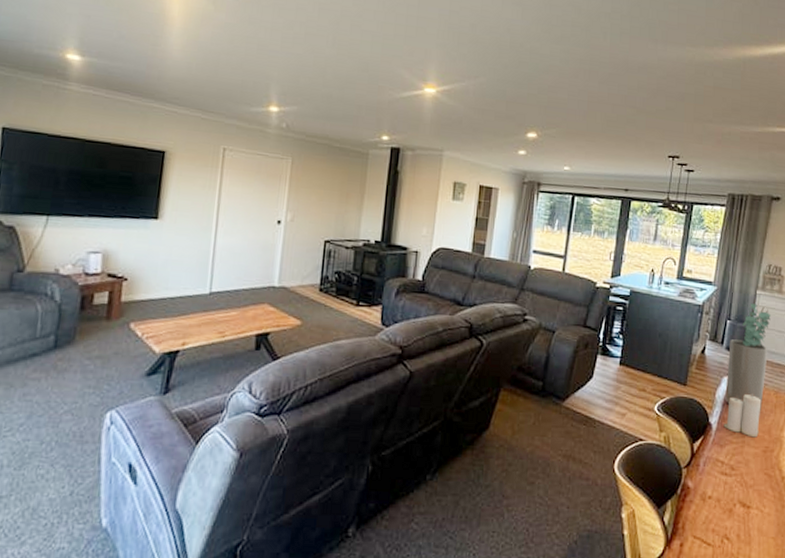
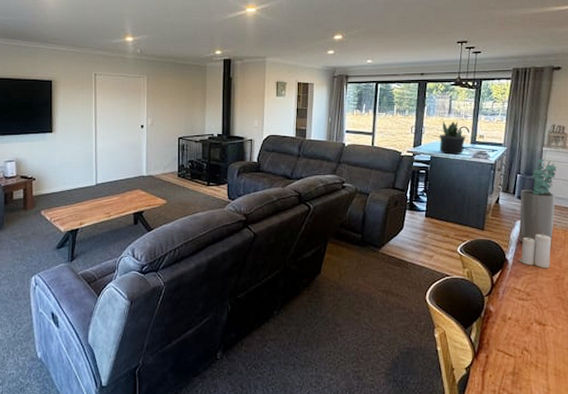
planter: none [640,248,672,291] -> present [439,120,466,155]

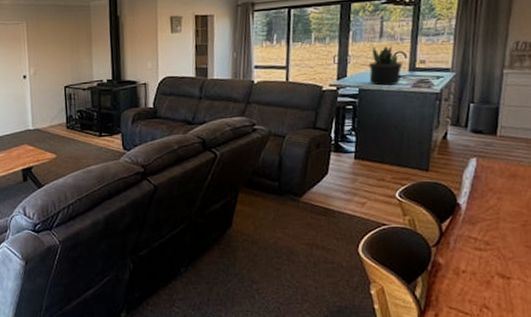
candle: present [518,233,552,269] -> none [474,171,517,213]
vase: present [519,154,557,248] -> none [473,78,522,188]

